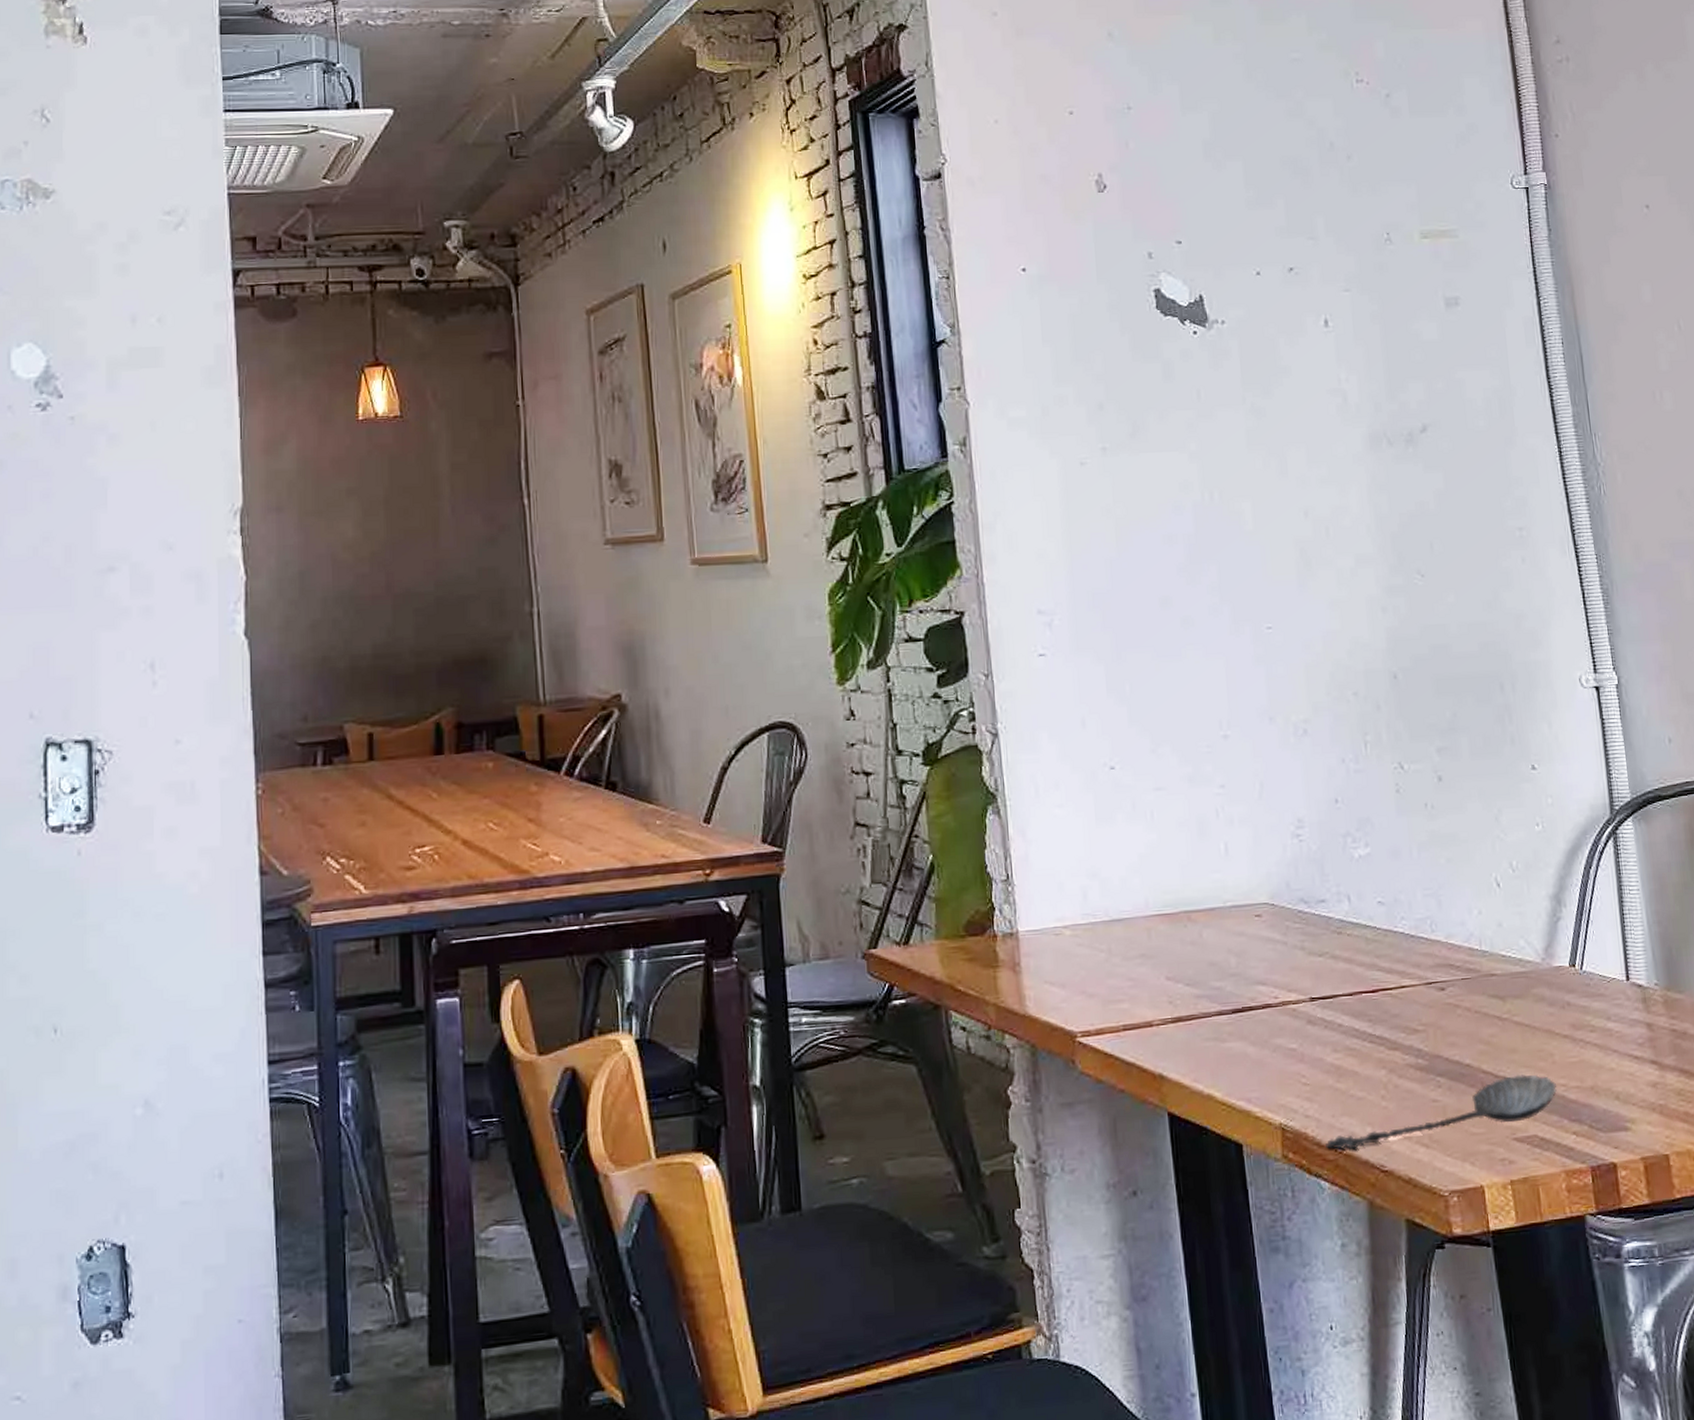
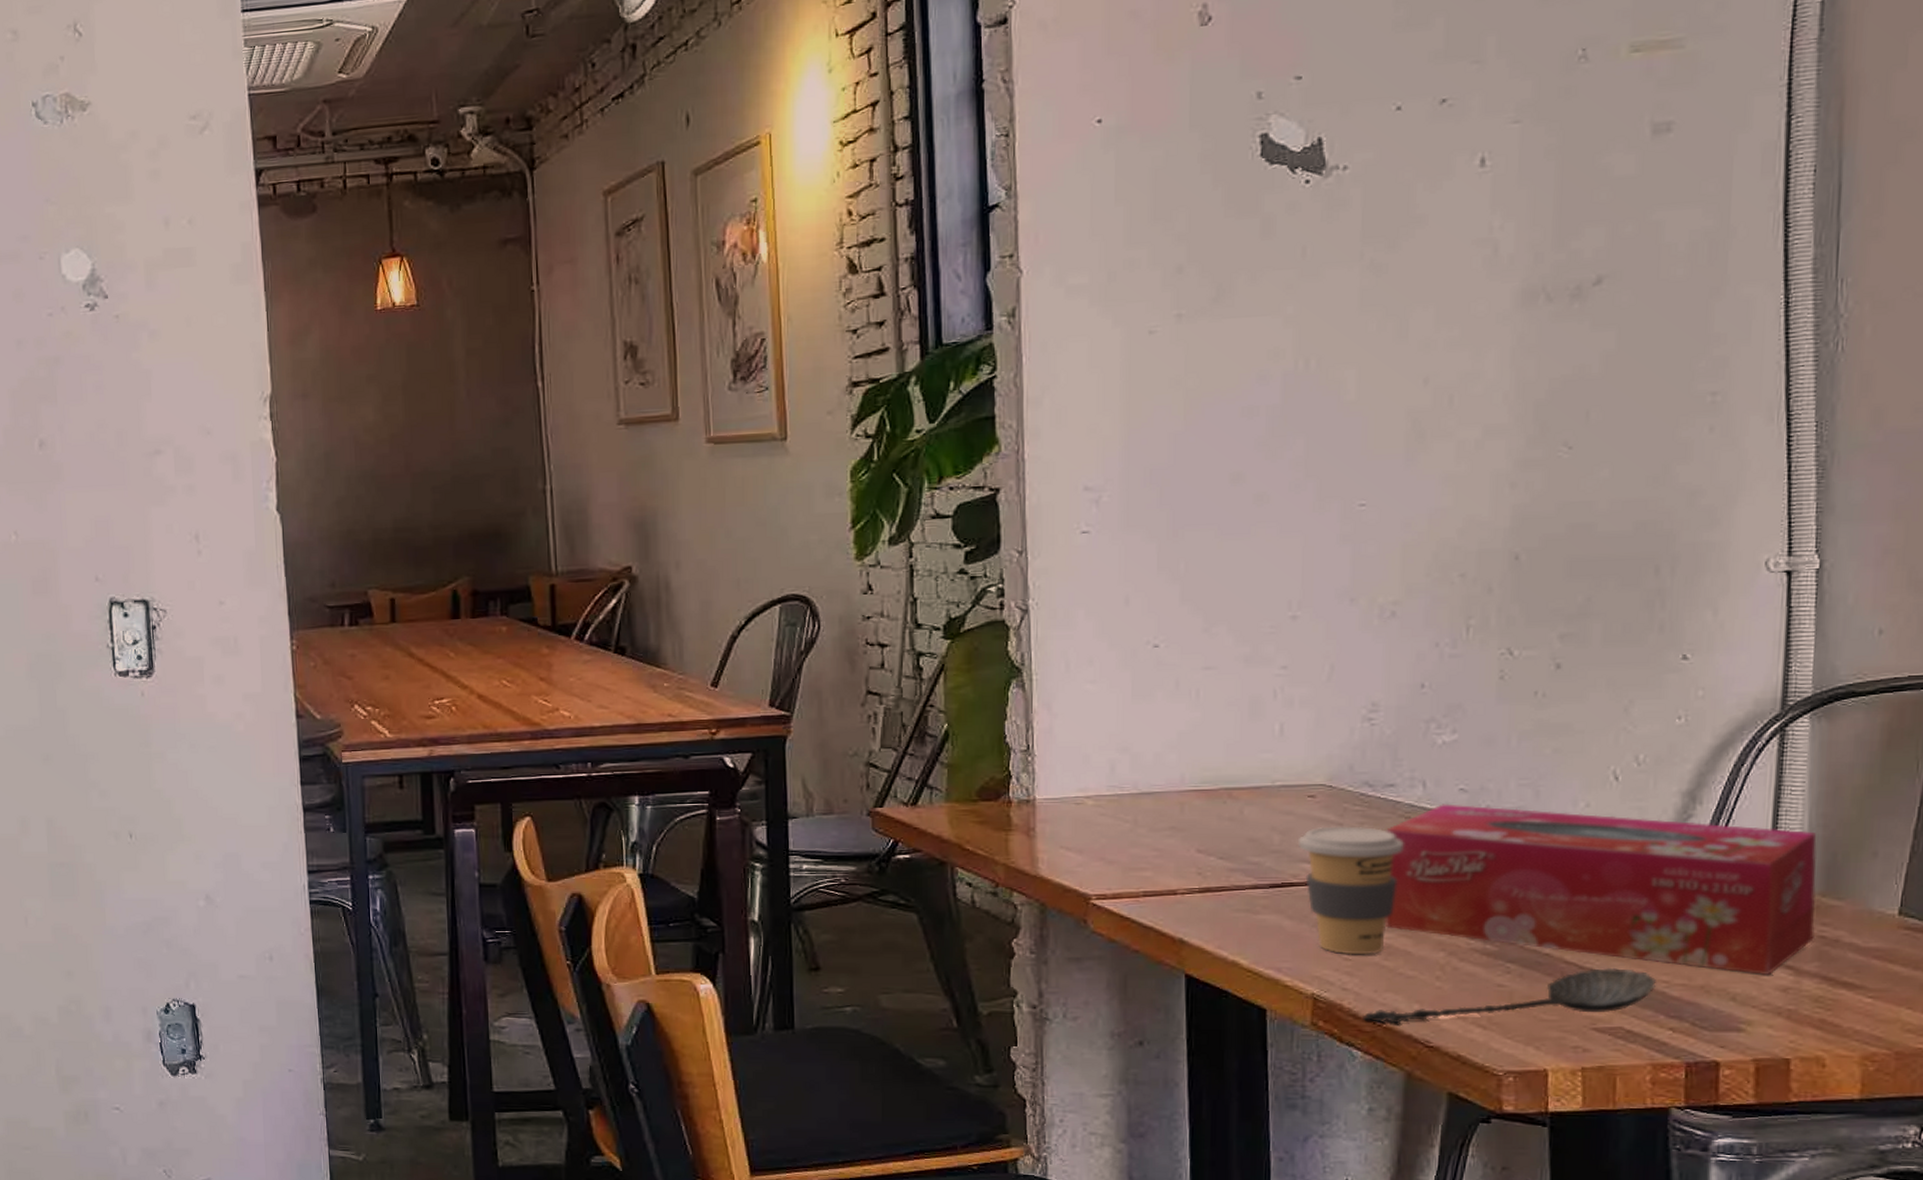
coffee cup: none [1251,944,1340,1079] -> present [1297,826,1404,955]
tissue box: none [1323,917,1668,1073] -> present [1386,804,1817,976]

